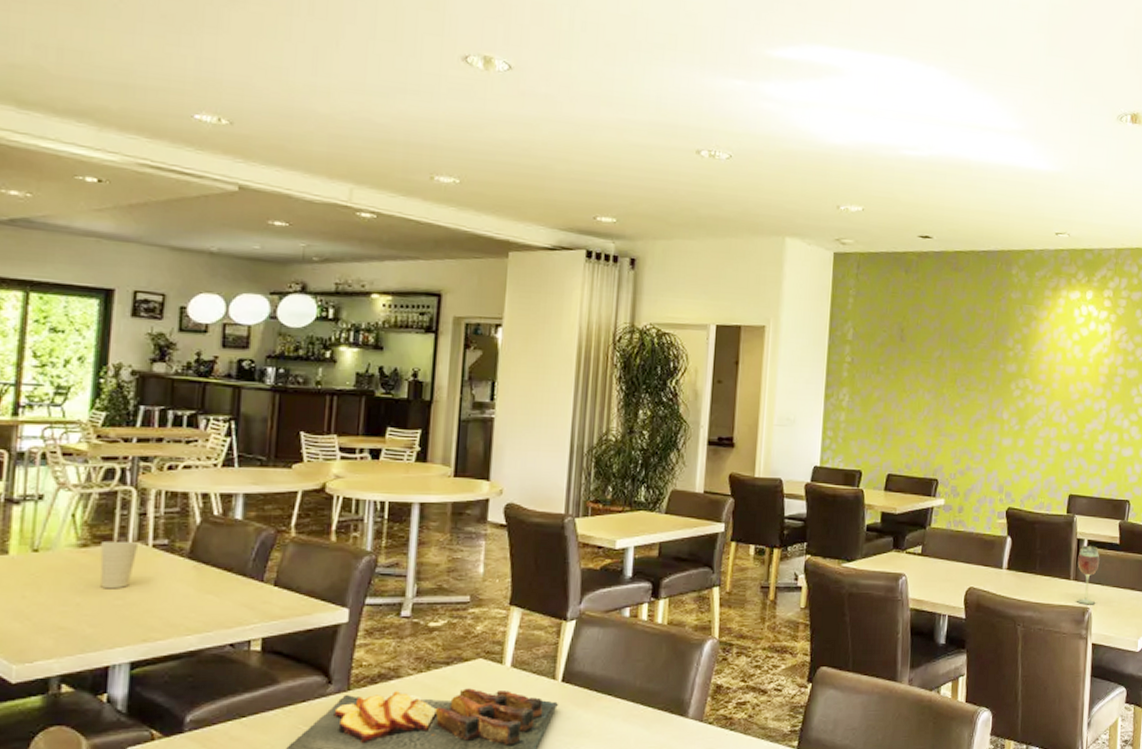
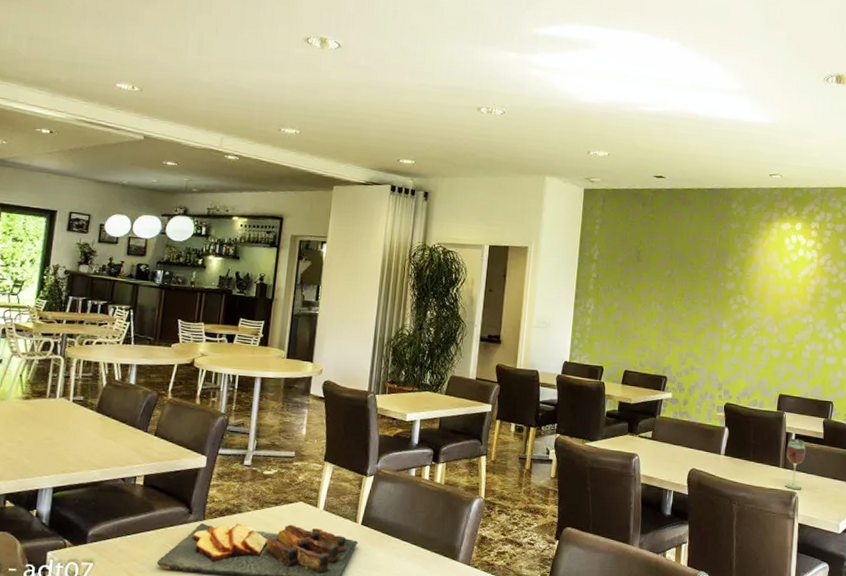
cup: present [100,542,139,589] -> none [36,396,64,432]

